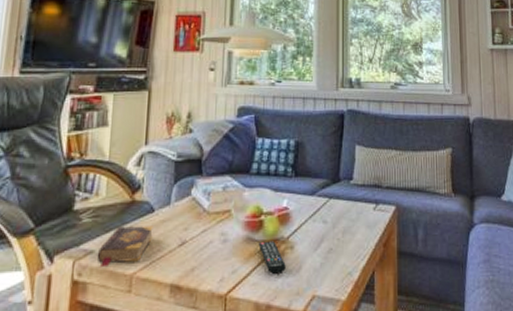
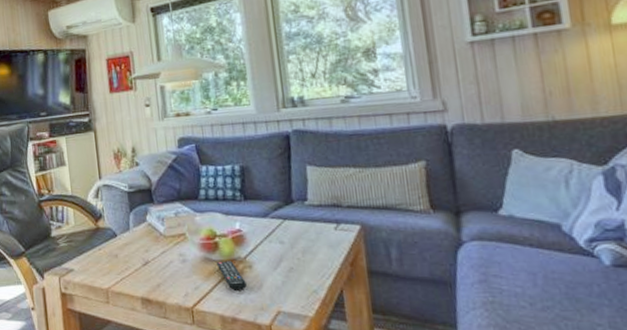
book: present [96,226,153,268] -> none [76,248,119,283]

